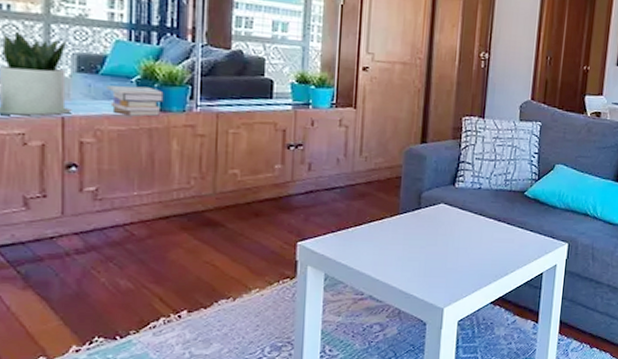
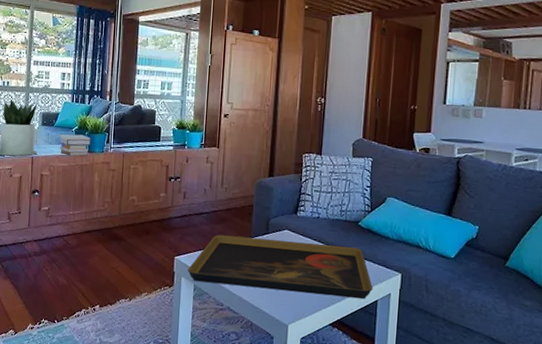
decorative tray: none [316,213,539,273] -> present [188,234,373,300]

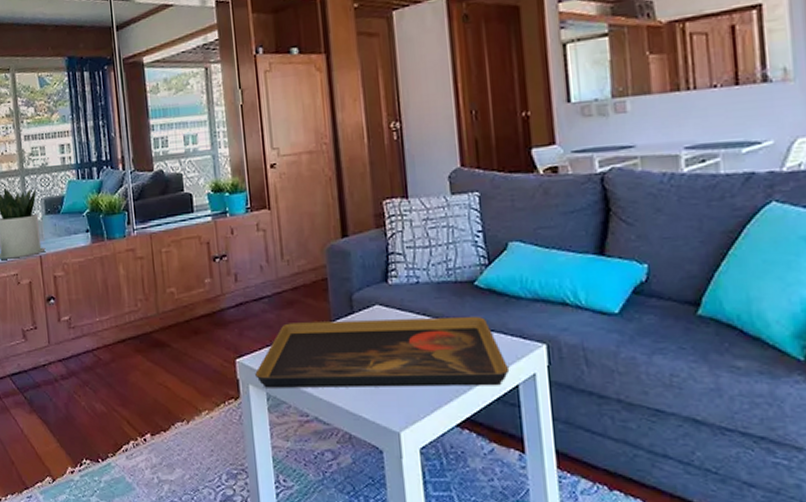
books: present [58,134,91,157] -> none [66,218,109,249]

